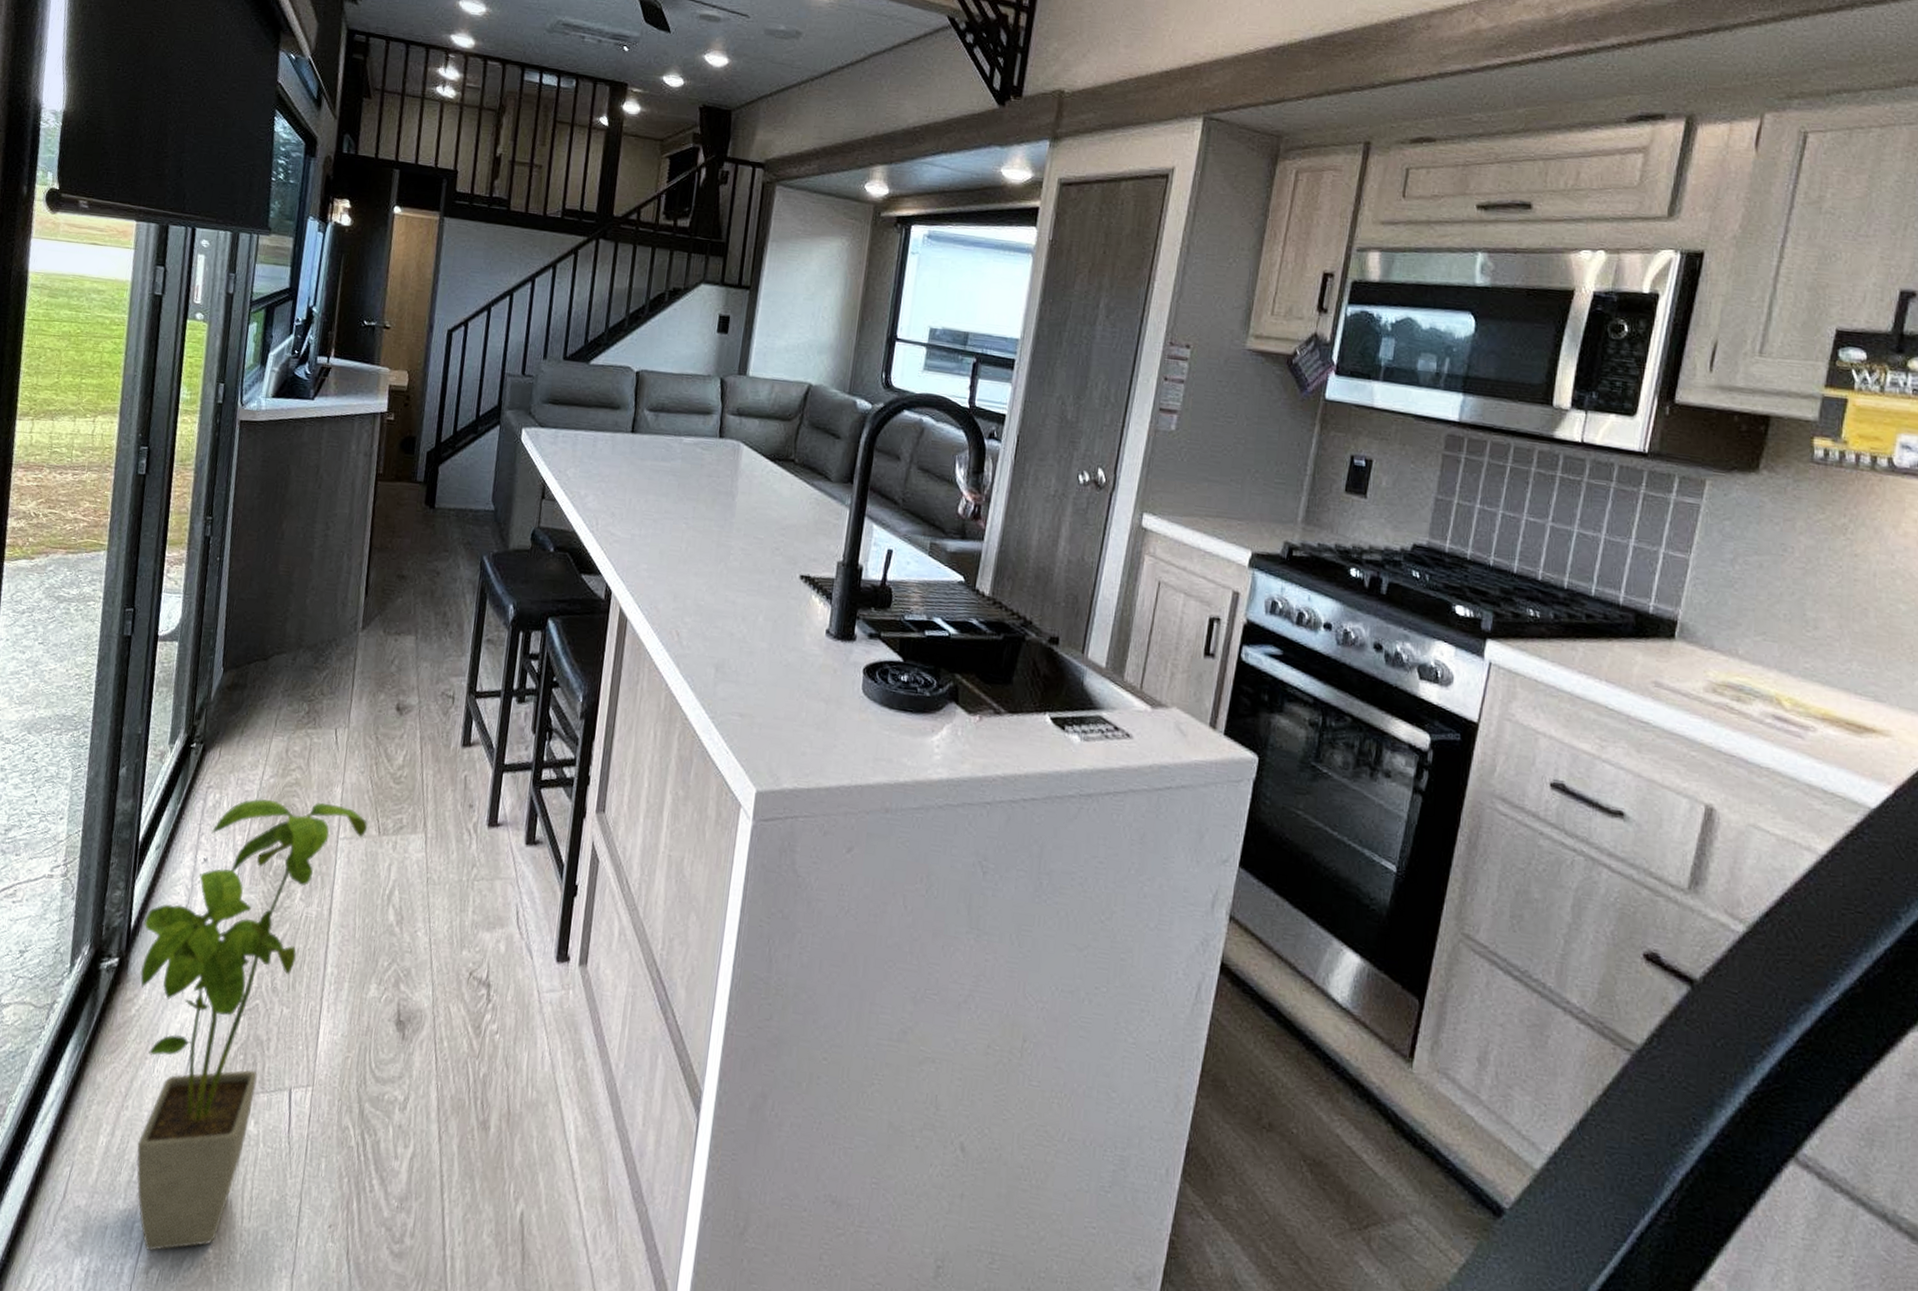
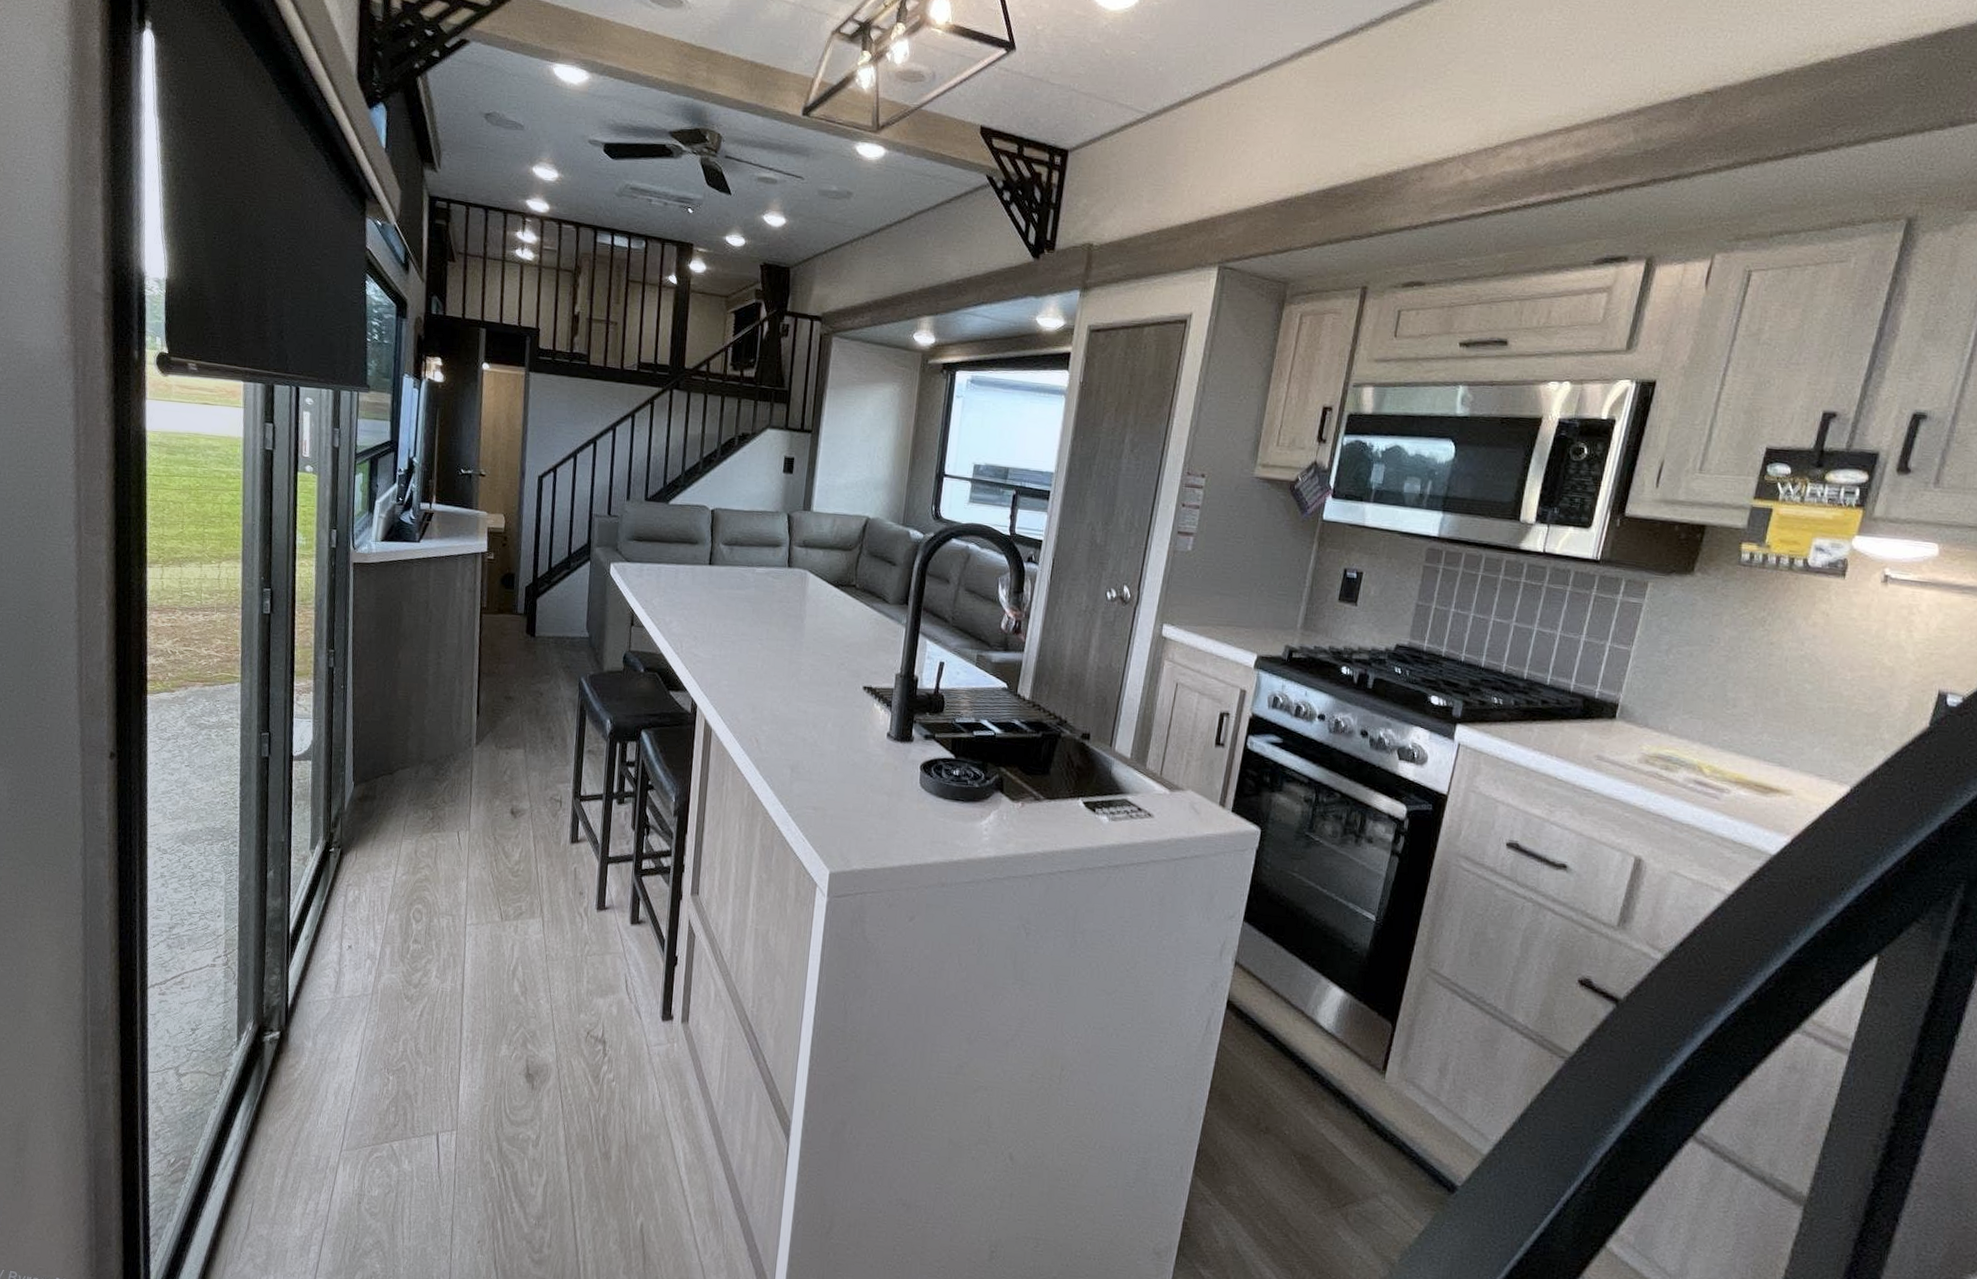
house plant: present [136,798,368,1251] -> none [299,893,492,1268]

